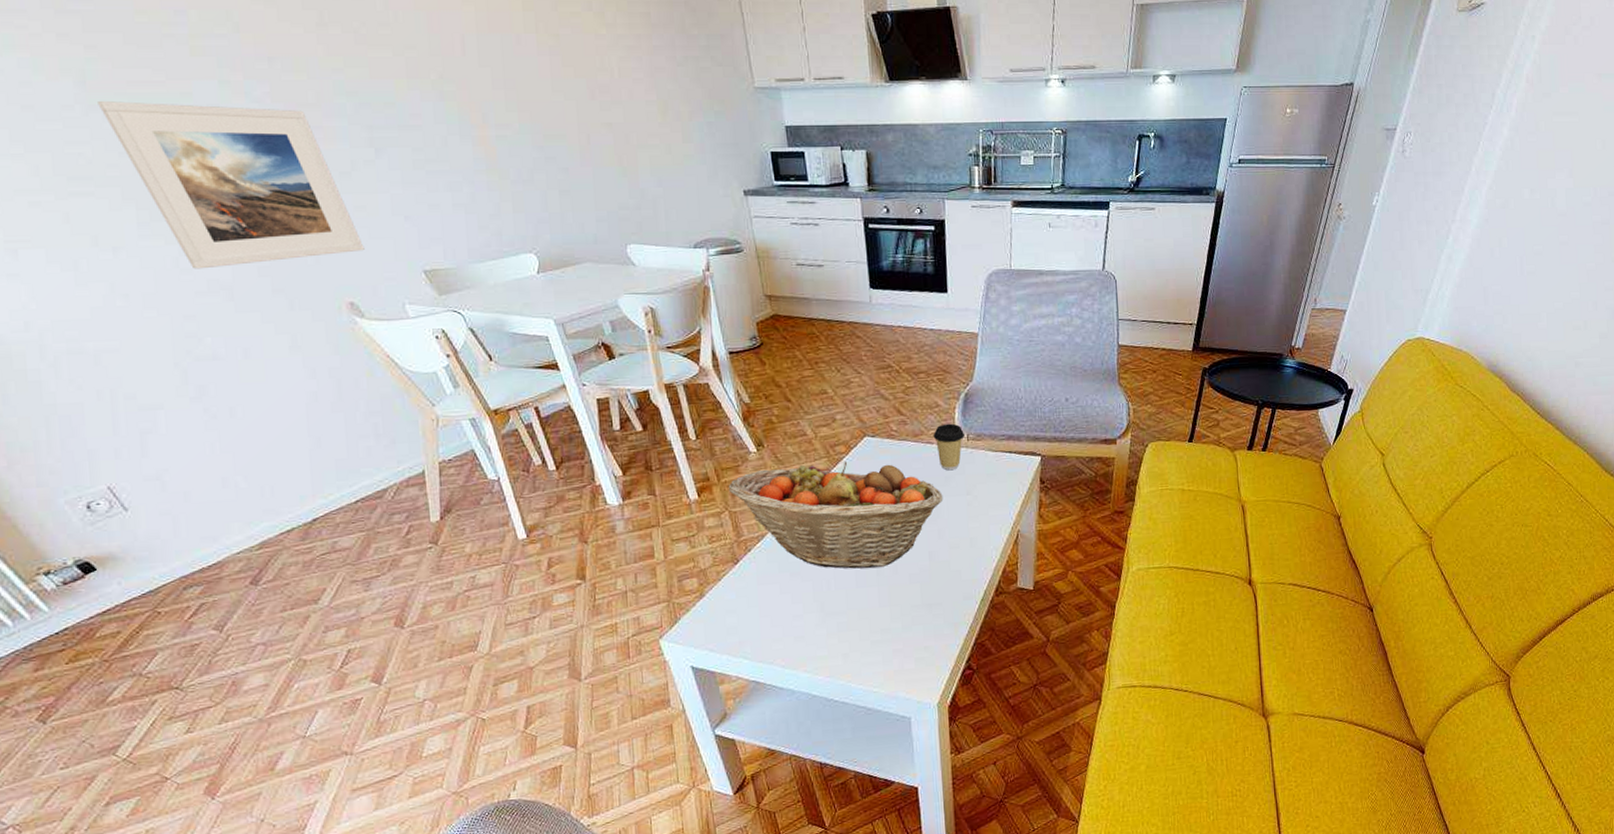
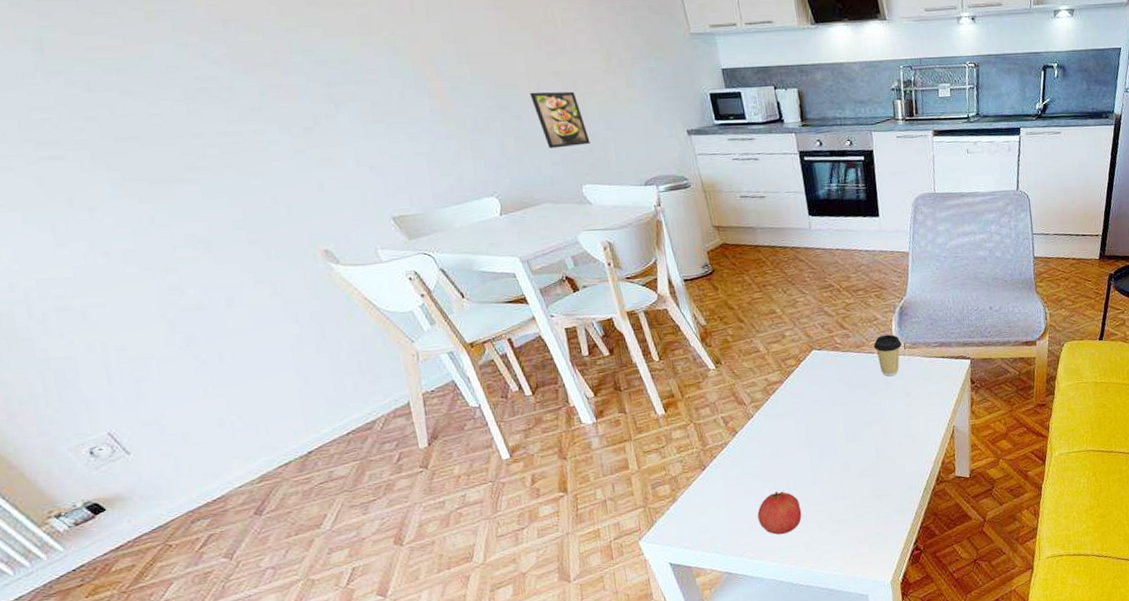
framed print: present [98,100,365,269] -> none [58,66,334,225]
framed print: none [579,143,639,204] -> present [530,91,590,149]
fruit basket: present [728,461,944,569] -> none [691,373,886,469]
fruit: none [792,592,842,643] -> present [757,490,802,535]

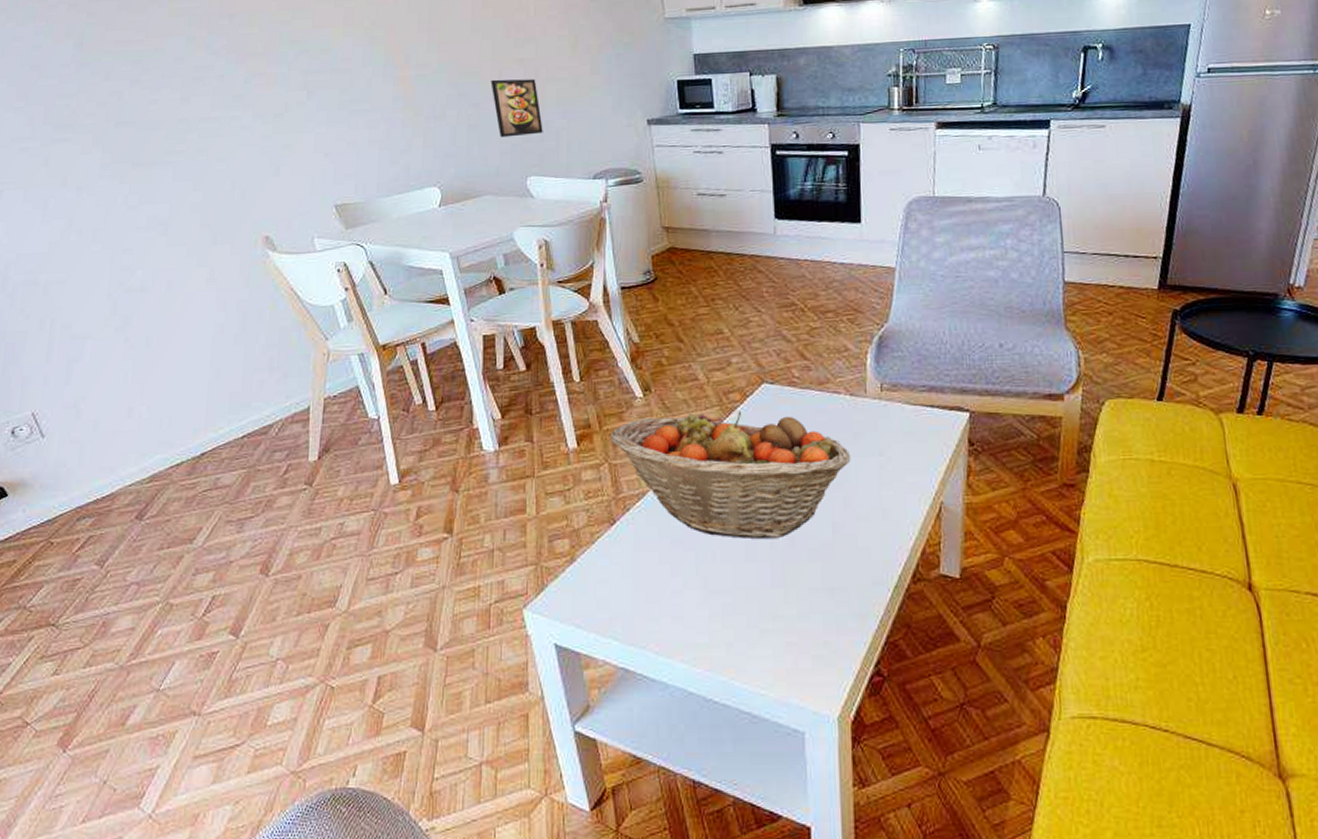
fruit basket: none [691,373,886,469] -> present [610,411,851,539]
fruit: present [757,490,802,535] -> none [671,564,727,626]
coffee cup: present [873,334,902,377] -> none [840,370,877,426]

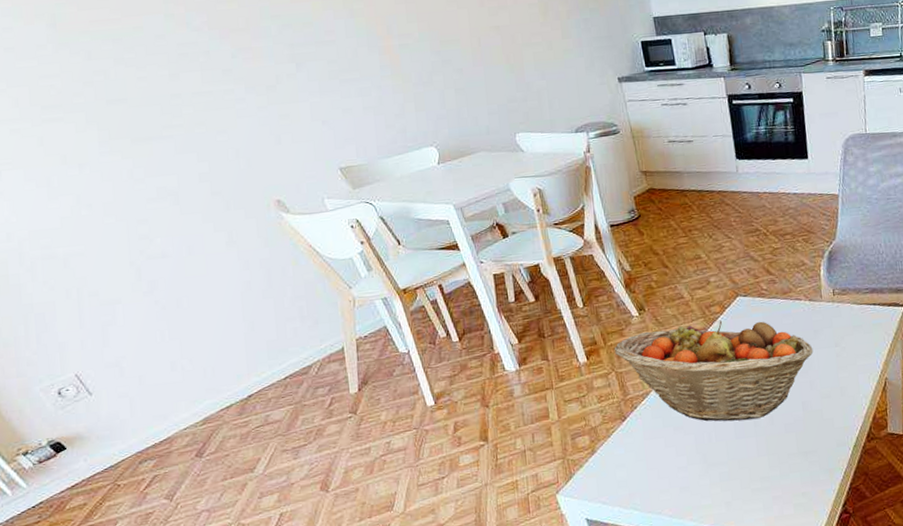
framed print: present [491,79,543,138] -> none [471,44,525,99]

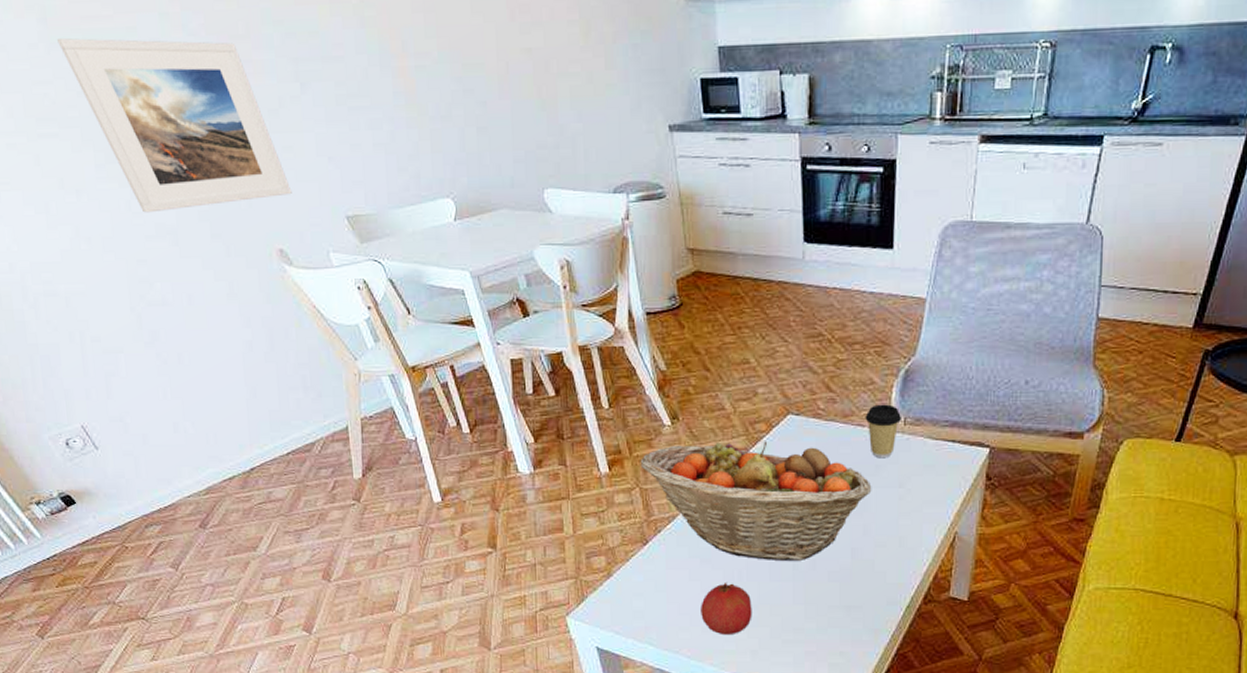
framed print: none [66,35,289,179] -> present [57,37,292,213]
fruit: none [677,444,724,492] -> present [701,582,752,636]
coffee cup: none [801,280,830,325] -> present [865,404,901,459]

